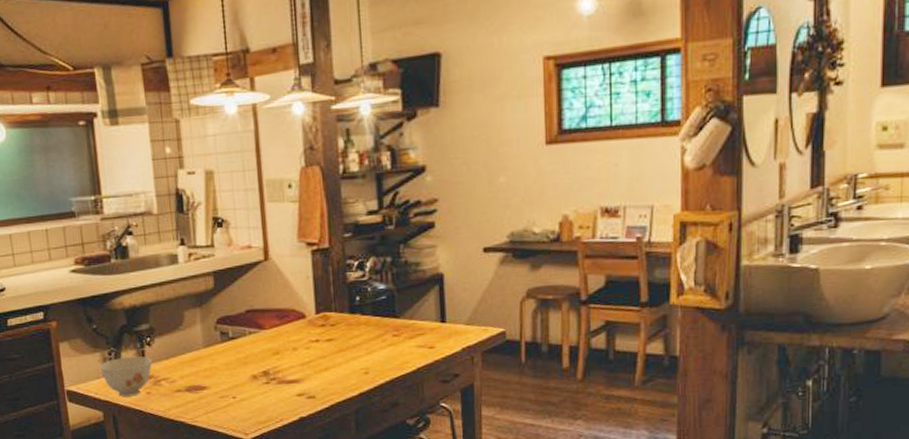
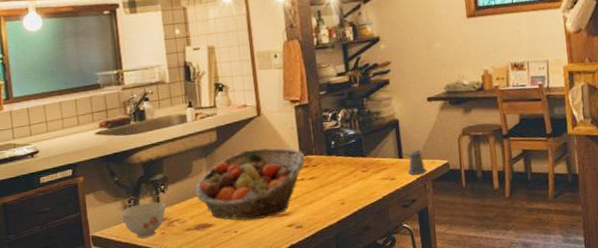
fruit basket: none [186,300,322,386] -> present [194,147,306,221]
pepper shaker: none [442,313,477,344] -> present [400,150,427,175]

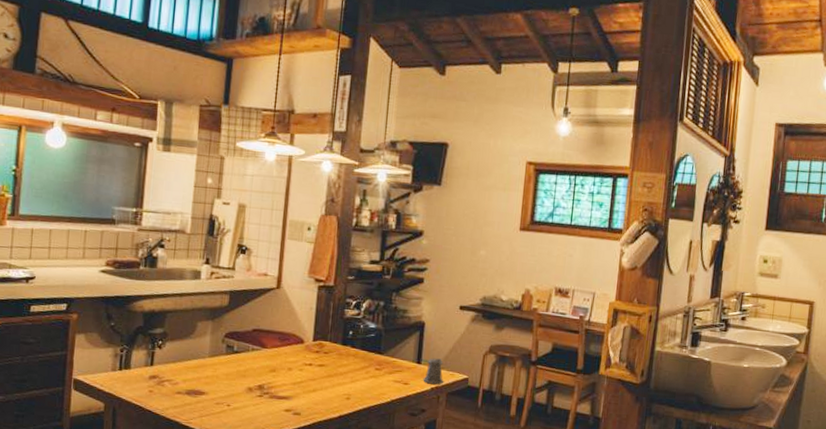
bowl: present [121,202,166,238] -> none [110,355,160,393]
fruit basket: present [194,147,306,221] -> none [193,321,319,397]

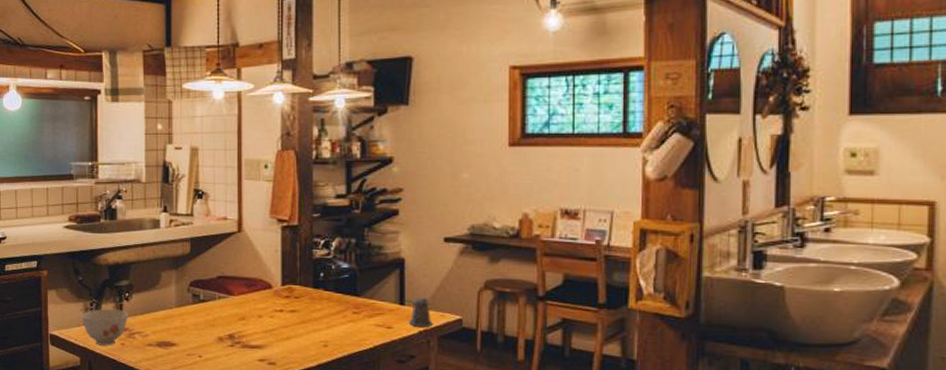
bowl: none [110,355,160,393] -> present [81,309,128,346]

